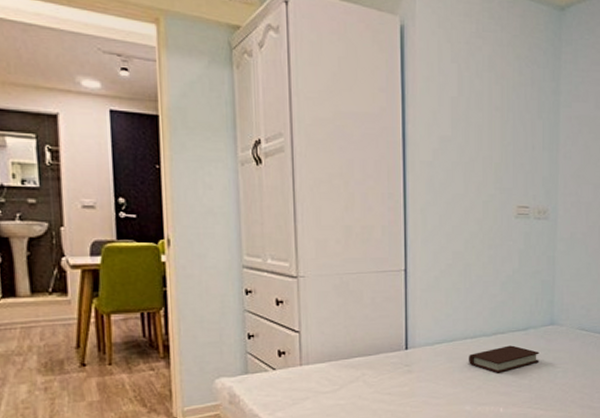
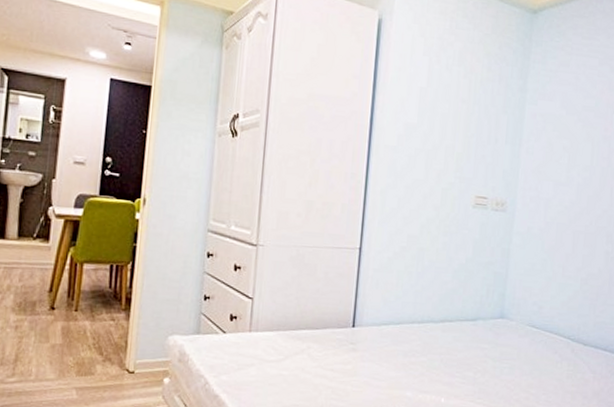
book: present [468,345,540,373] -> none [413,334,487,362]

